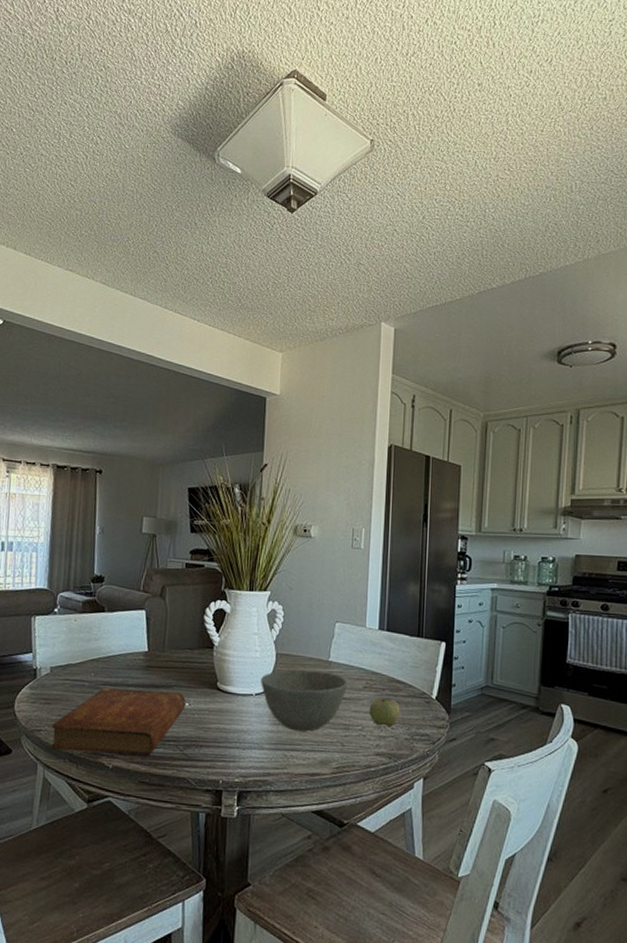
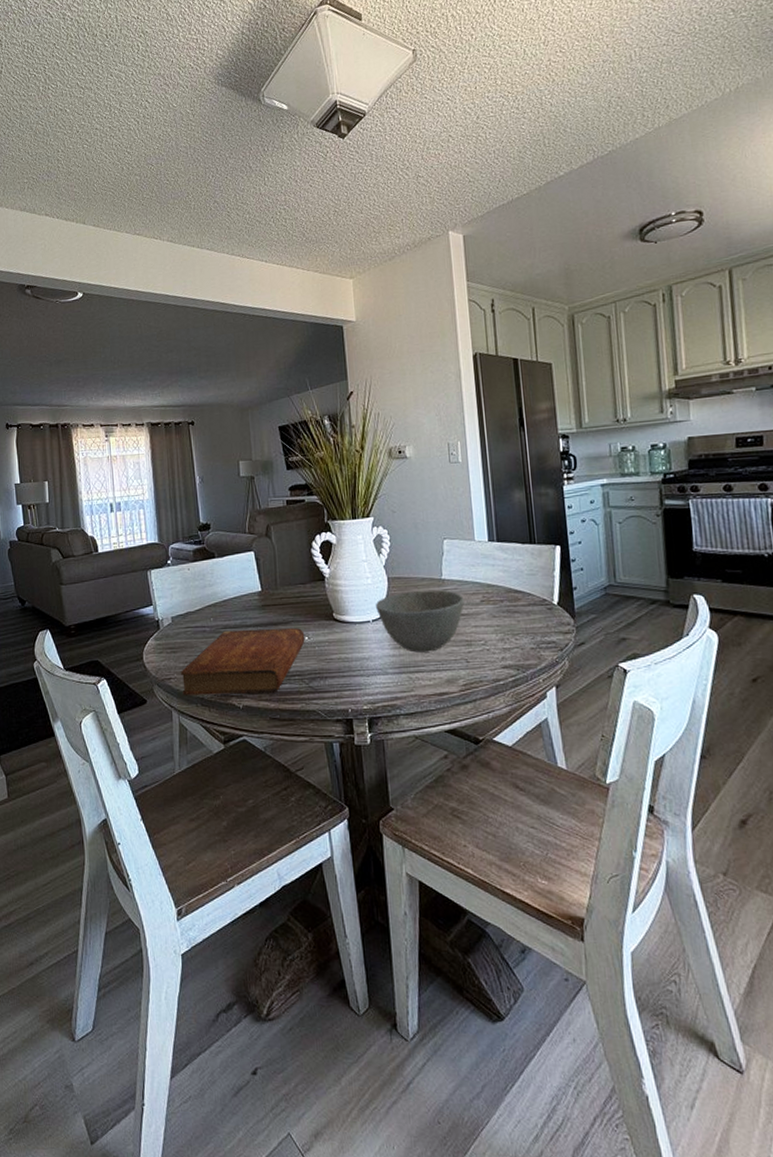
apple: present [369,697,400,726] -> none [489,609,522,638]

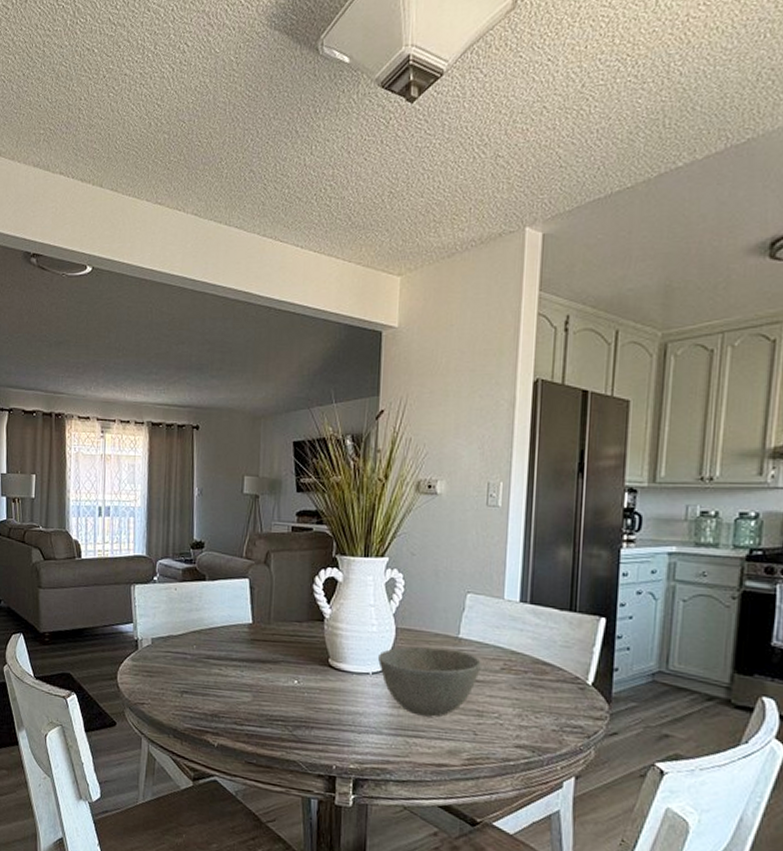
bible: present [181,628,305,696] -> none [154,661,294,737]

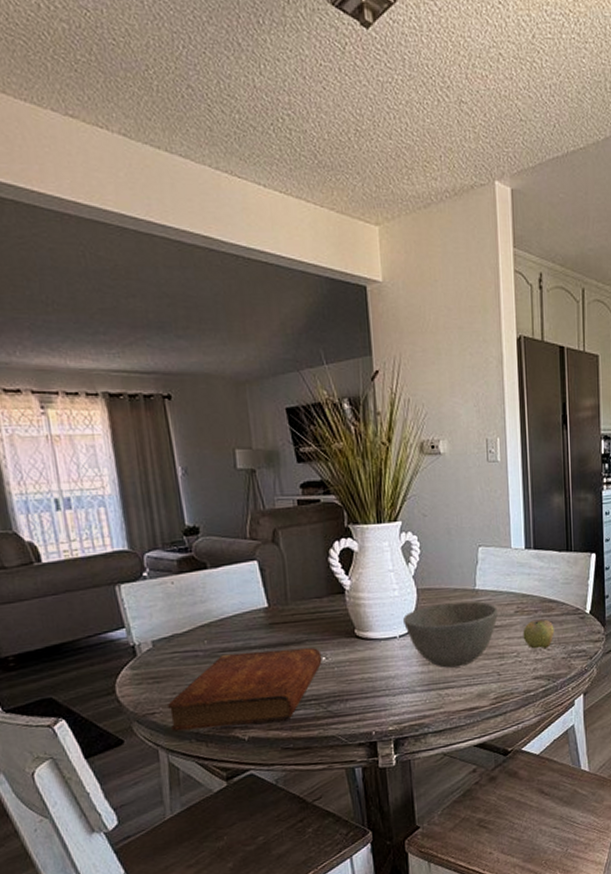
bible: none [154,661,294,737] -> present [168,648,322,732]
apple: none [507,681,546,715] -> present [523,619,555,649]

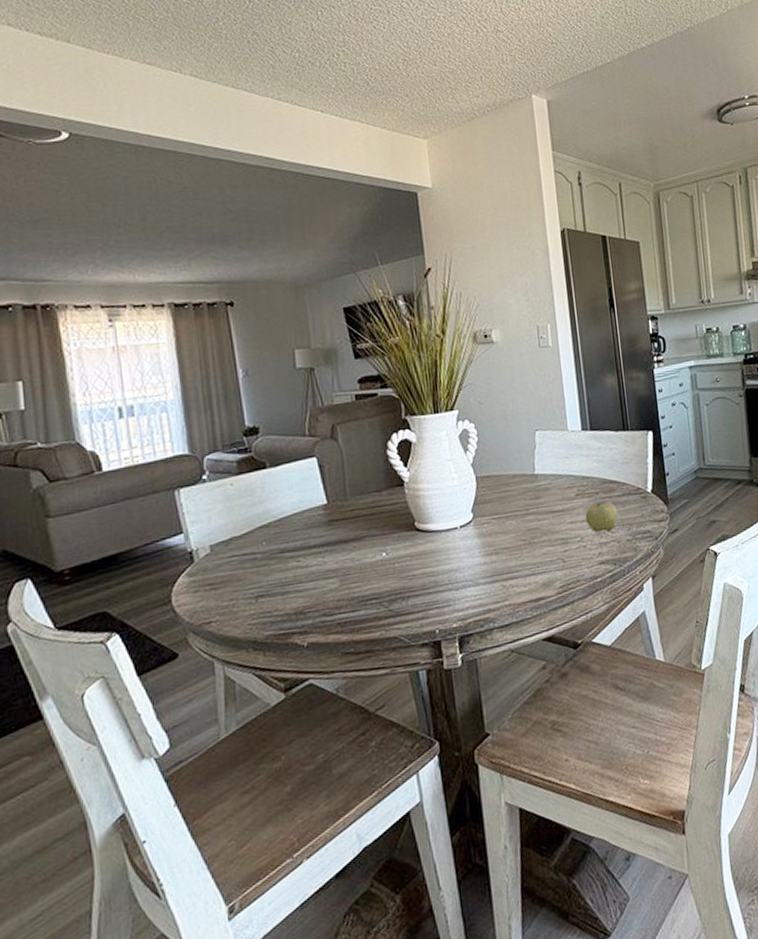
bible: present [168,648,322,732] -> none [225,543,383,641]
bowl: present [403,601,498,668] -> none [464,486,559,558]

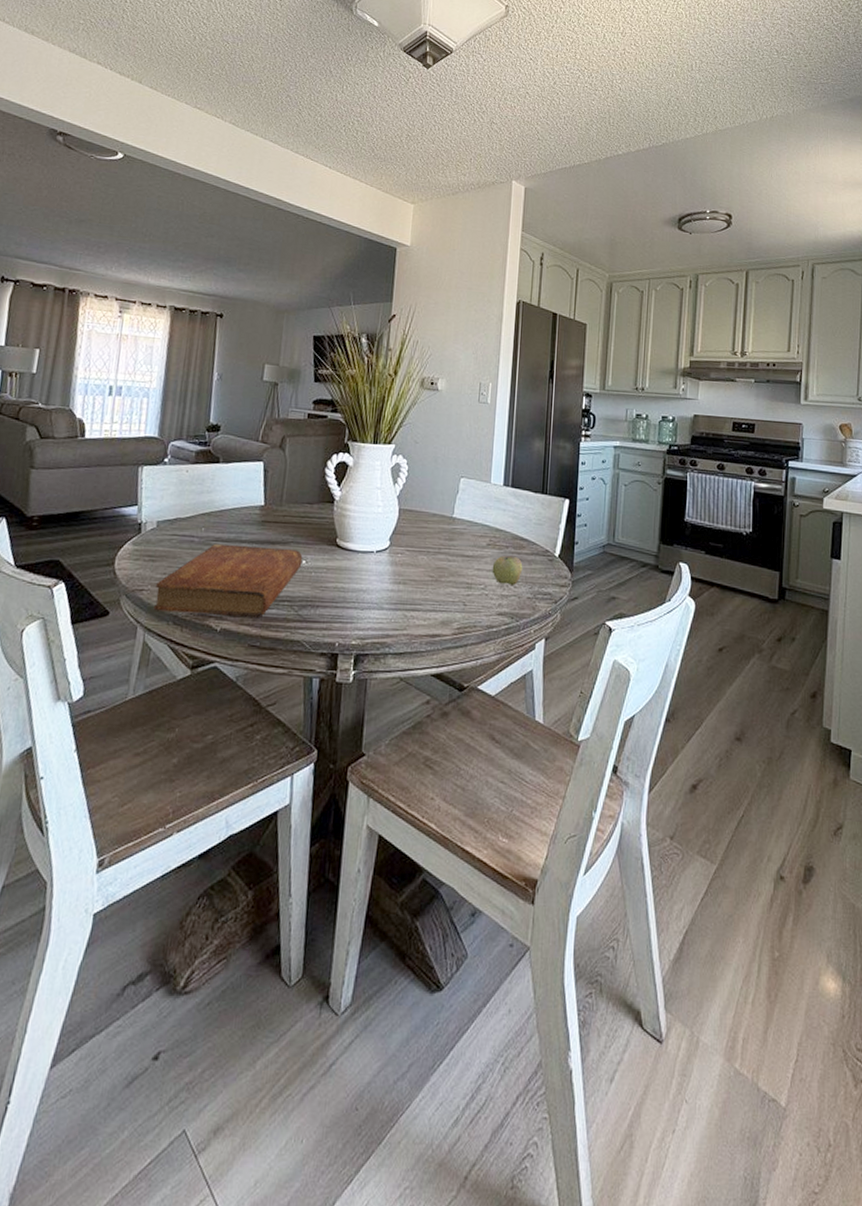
bible: none [225,543,383,641] -> present [153,543,303,619]

